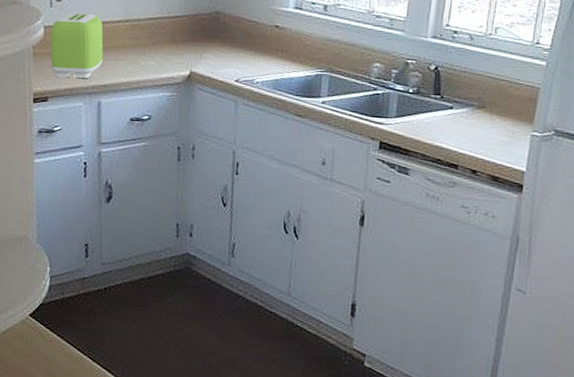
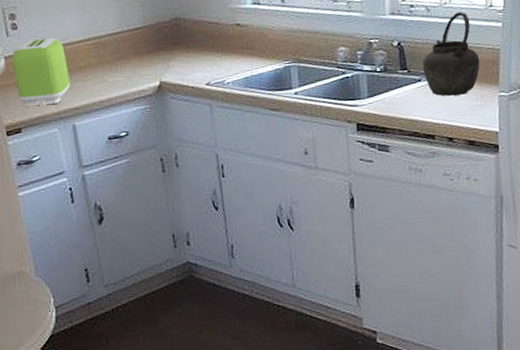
kettle: none [456,44,518,129] -> present [422,11,480,96]

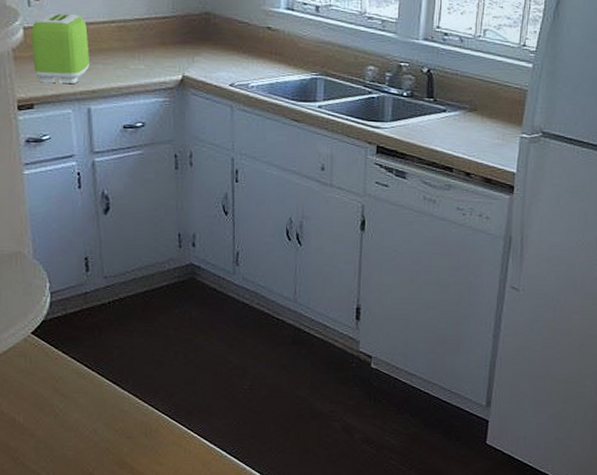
kettle: present [422,11,480,96] -> none [449,47,507,131]

